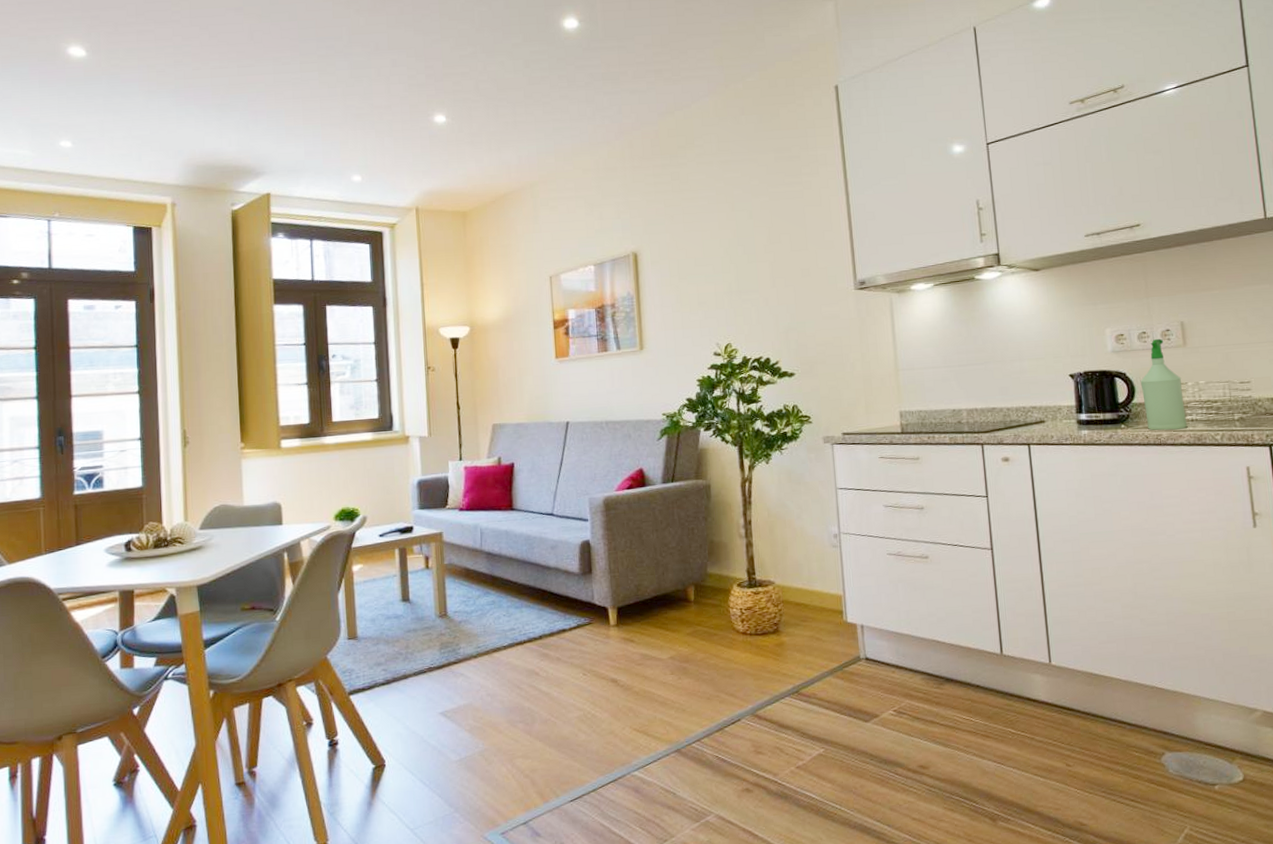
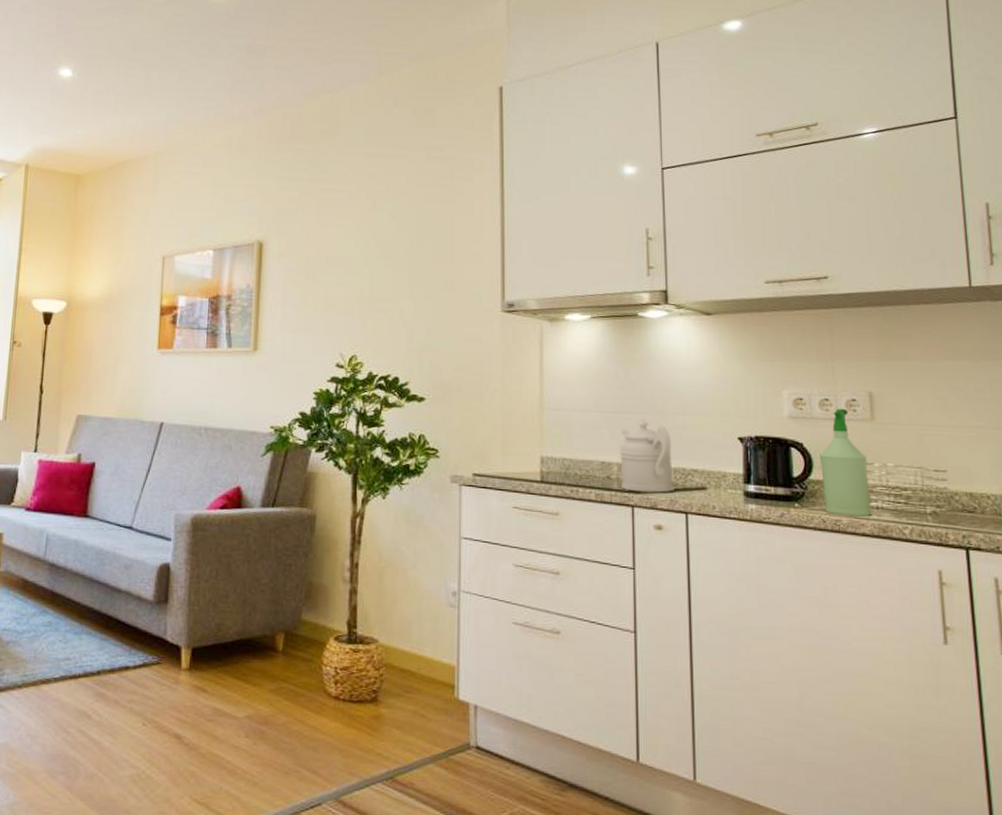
coffeepot: none [967,369,1017,432] -> present [620,420,675,493]

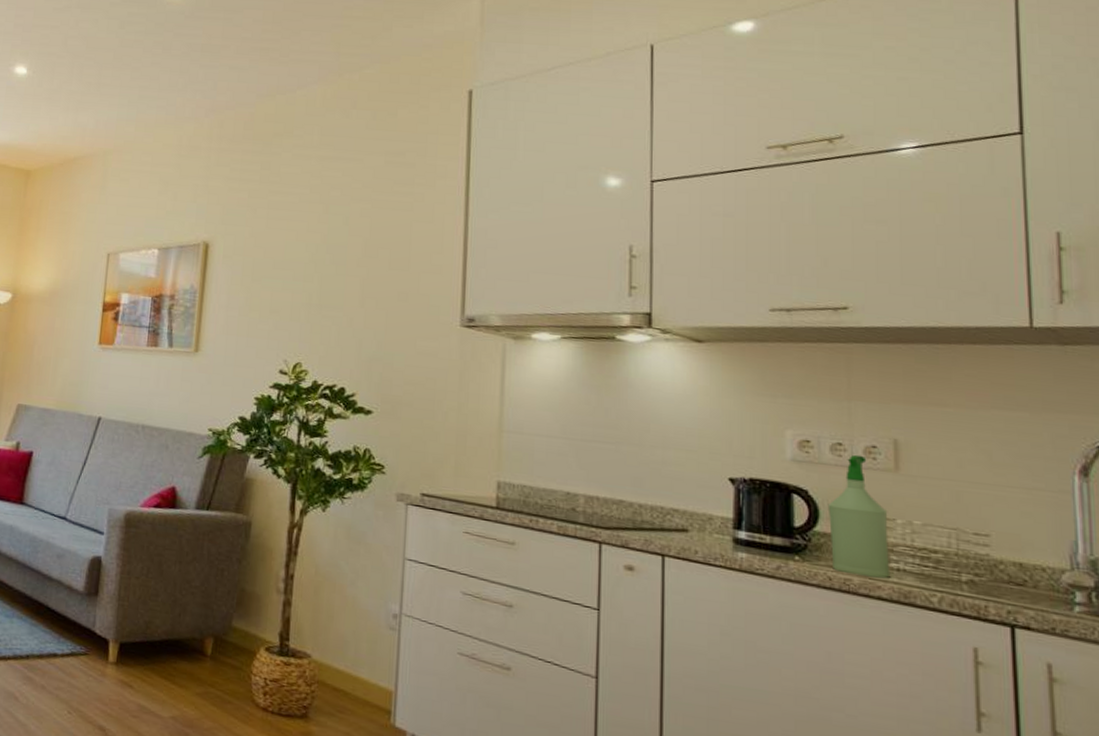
coffeepot: present [620,420,675,493] -> none [587,451,650,531]

